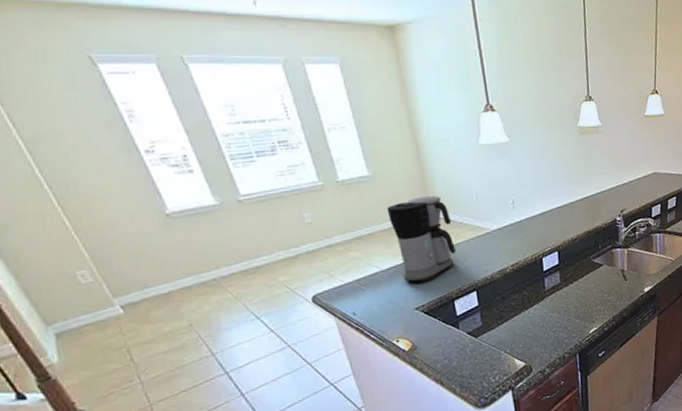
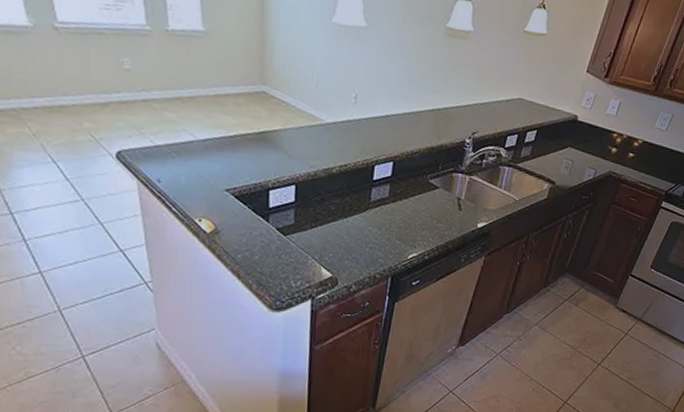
coffee maker: present [386,196,456,283] -> none [215,67,284,164]

